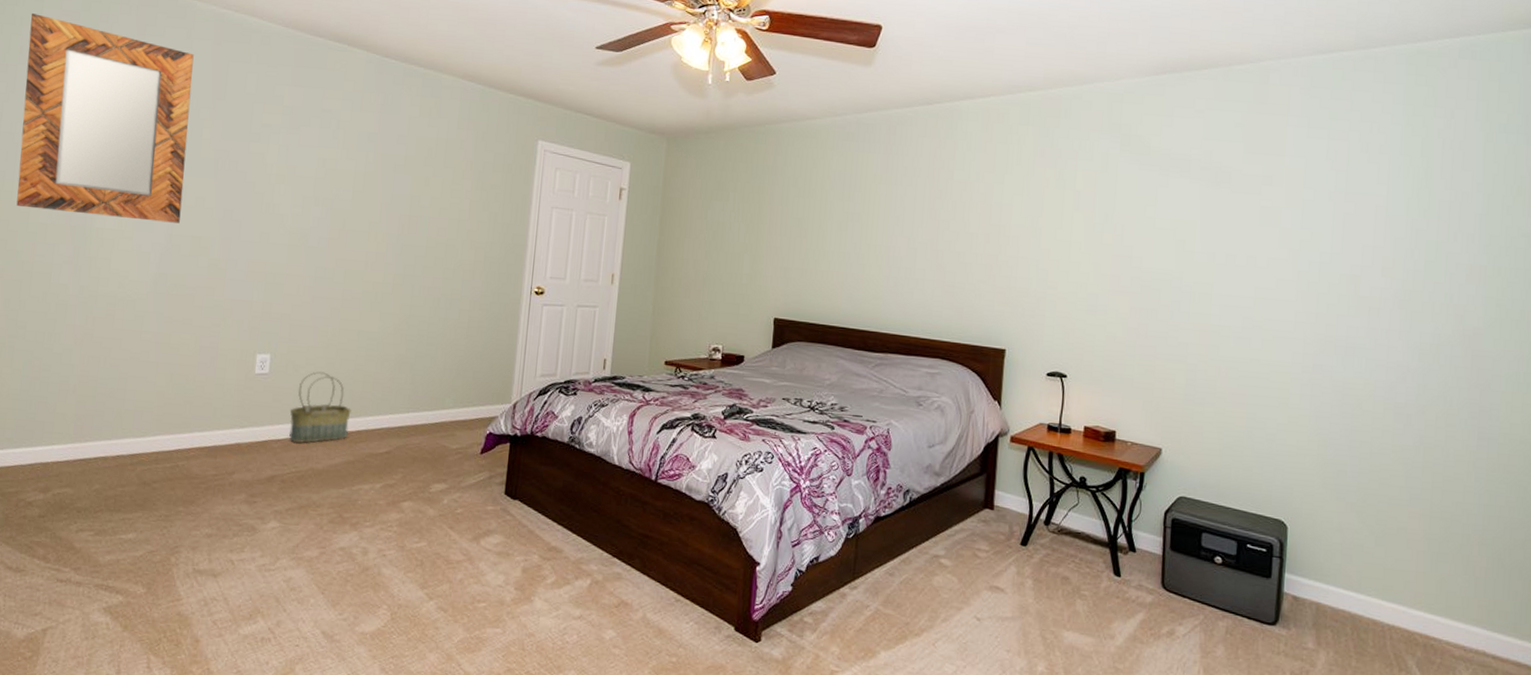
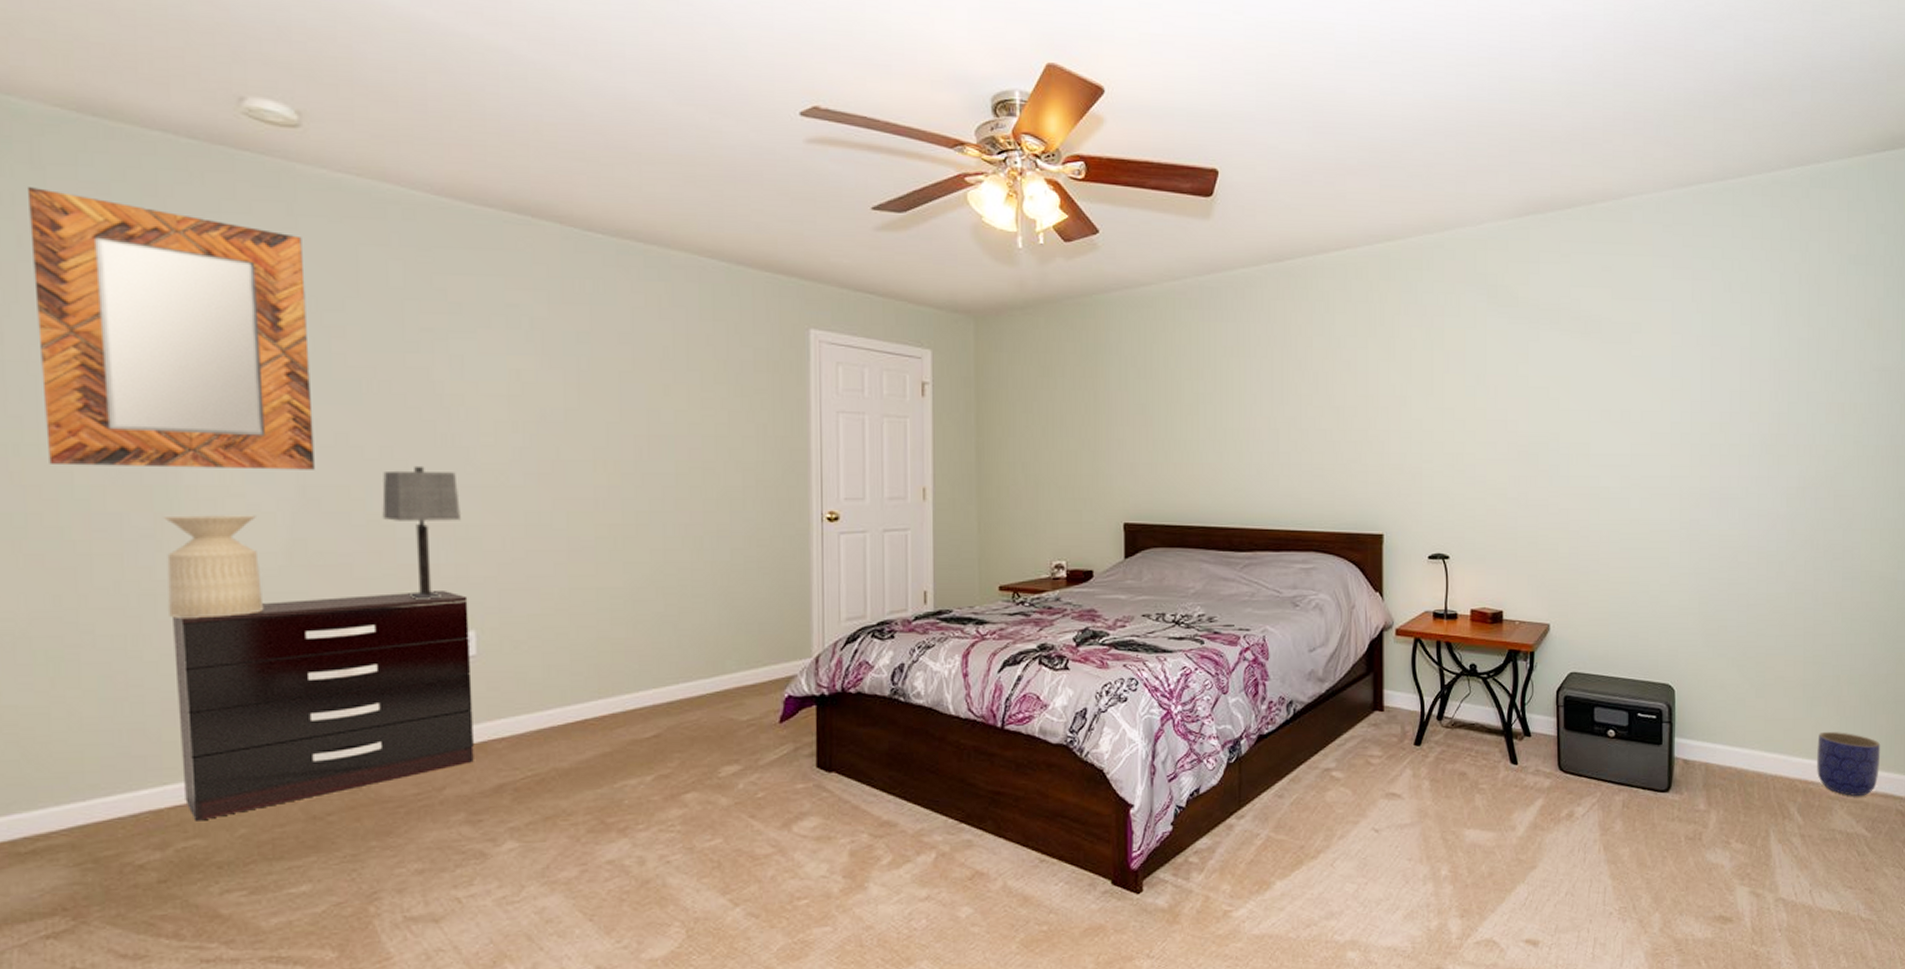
dresser: none [64,318,269,475] -> present [173,591,474,821]
side table: none [73,248,138,326] -> present [164,515,263,618]
table lamp: none [219,225,273,328] -> present [382,465,461,599]
basket: present [288,371,351,444] -> none [513,645,600,740]
planter: none [1440,588,1515,661] -> present [1817,731,1881,797]

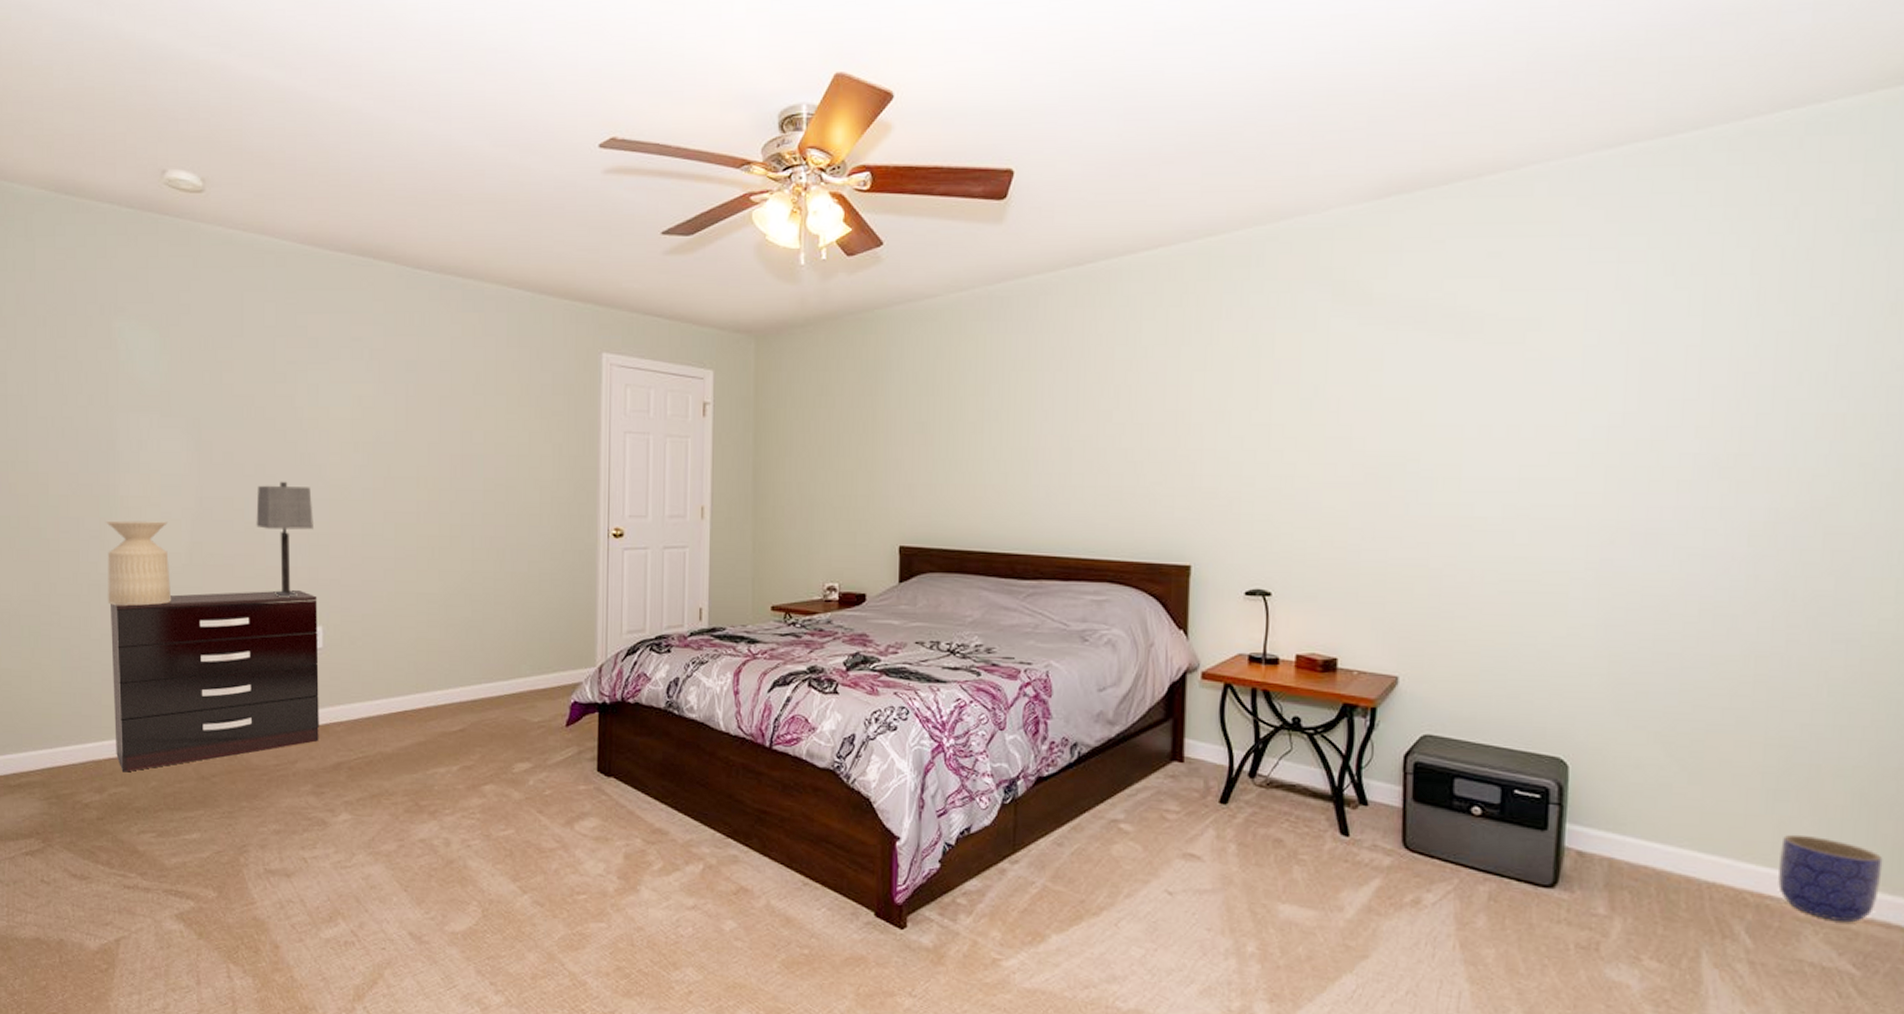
home mirror: present [26,187,315,470] -> none [23,255,209,484]

